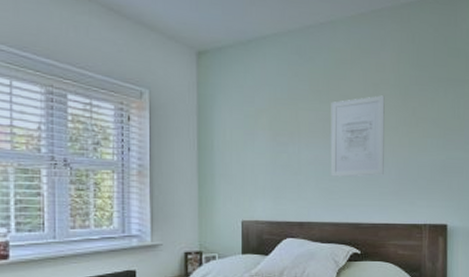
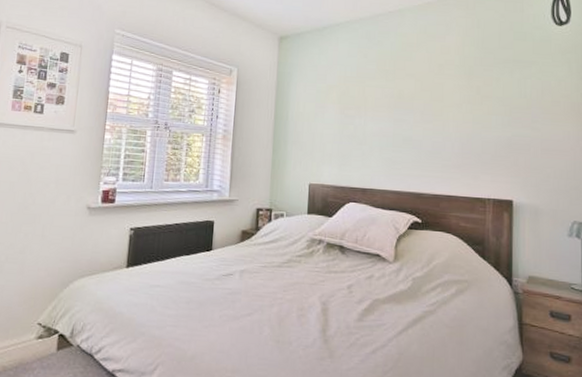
wall art: present [330,95,385,177] -> none [395,75,449,149]

